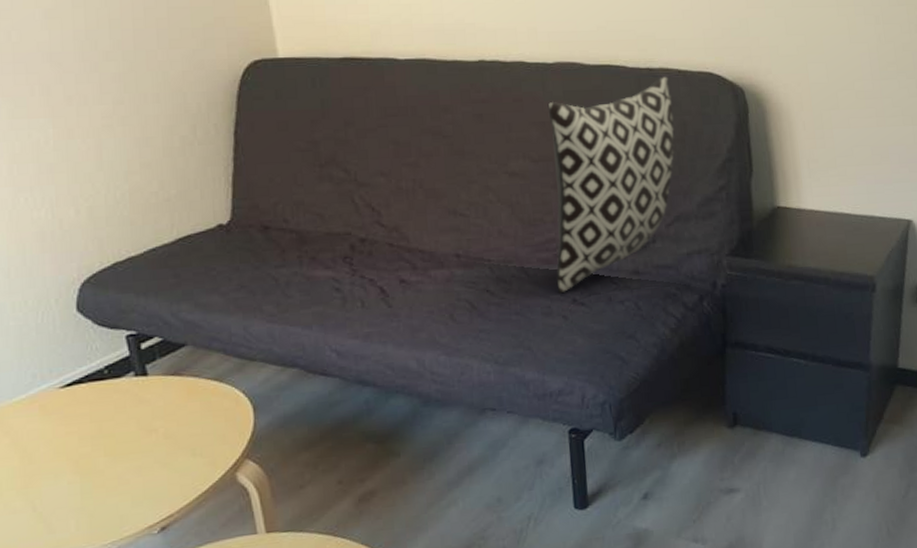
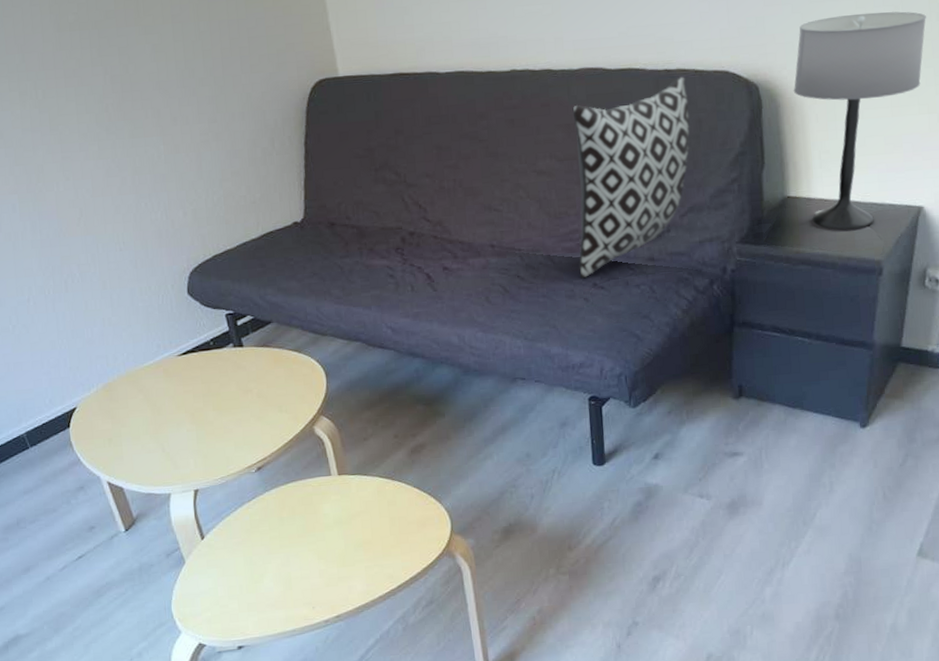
table lamp: none [779,21,906,244] -> present [793,11,926,231]

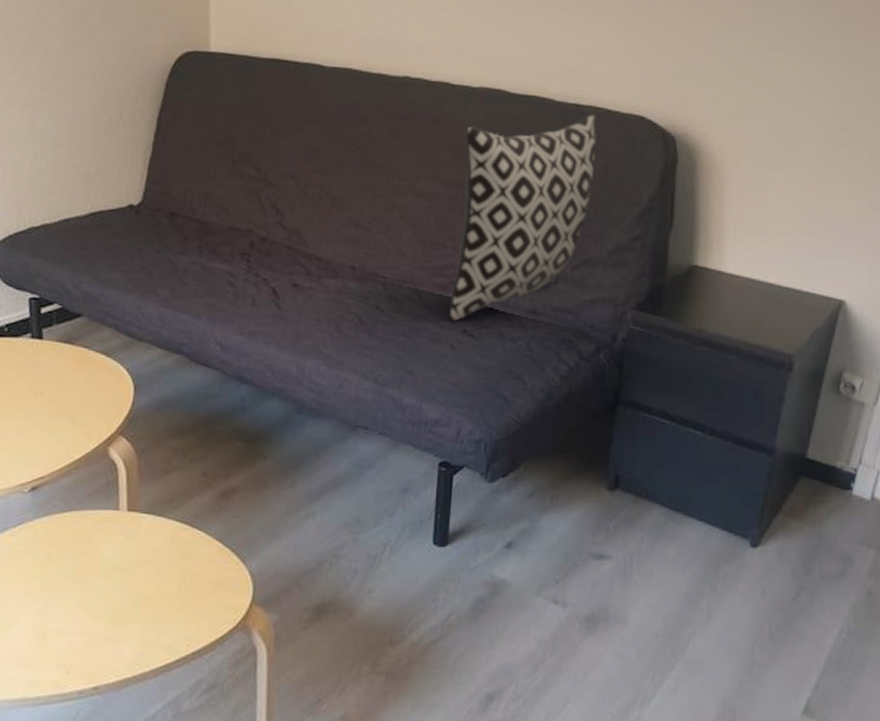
table lamp: present [793,11,926,231] -> none [713,77,866,315]

